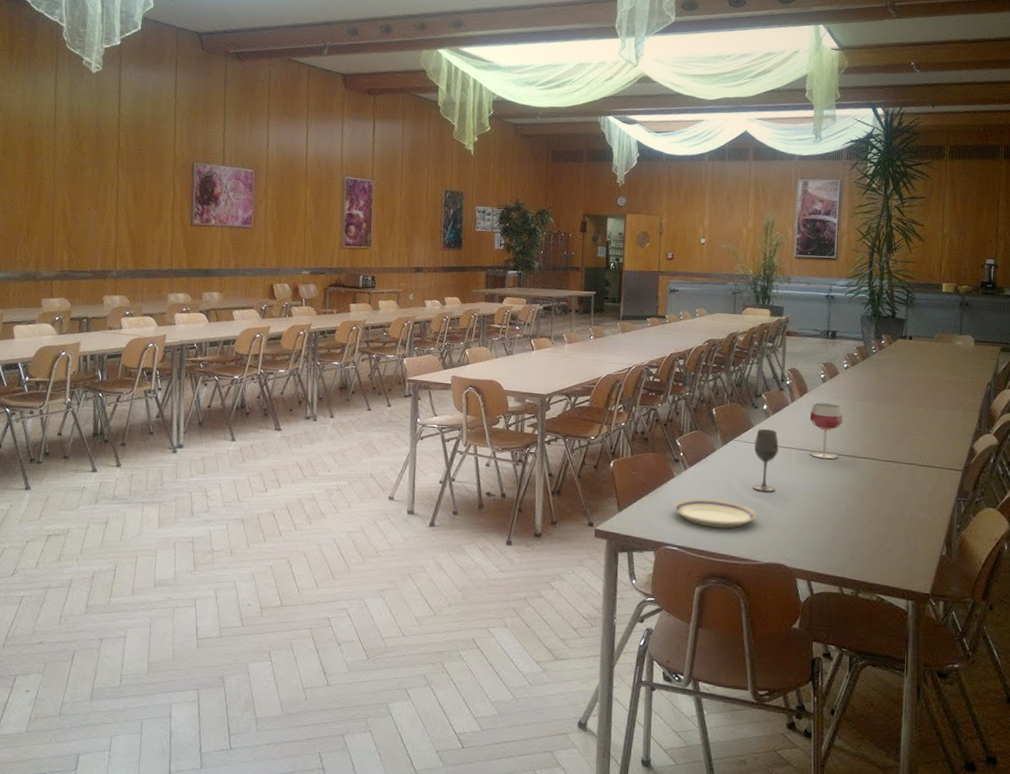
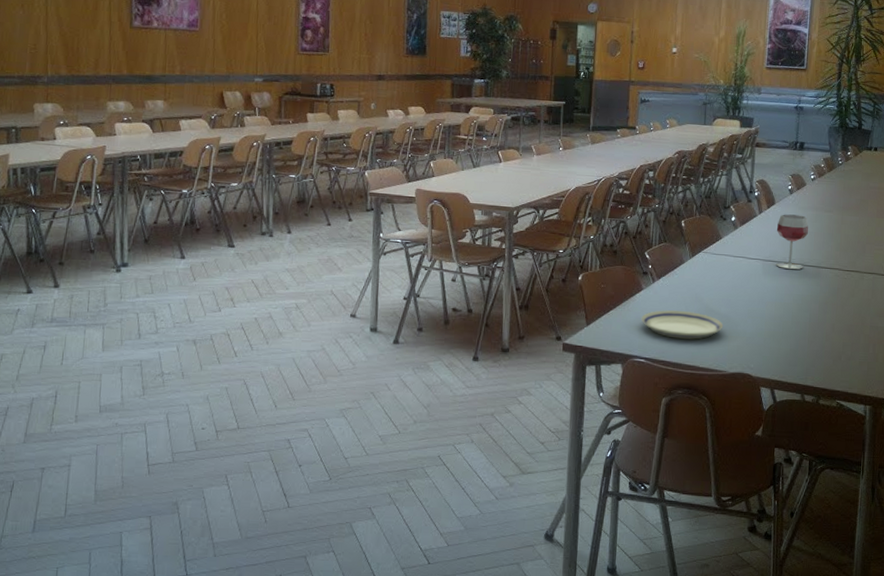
wine glass: present [753,428,779,492] -> none [720,240,746,303]

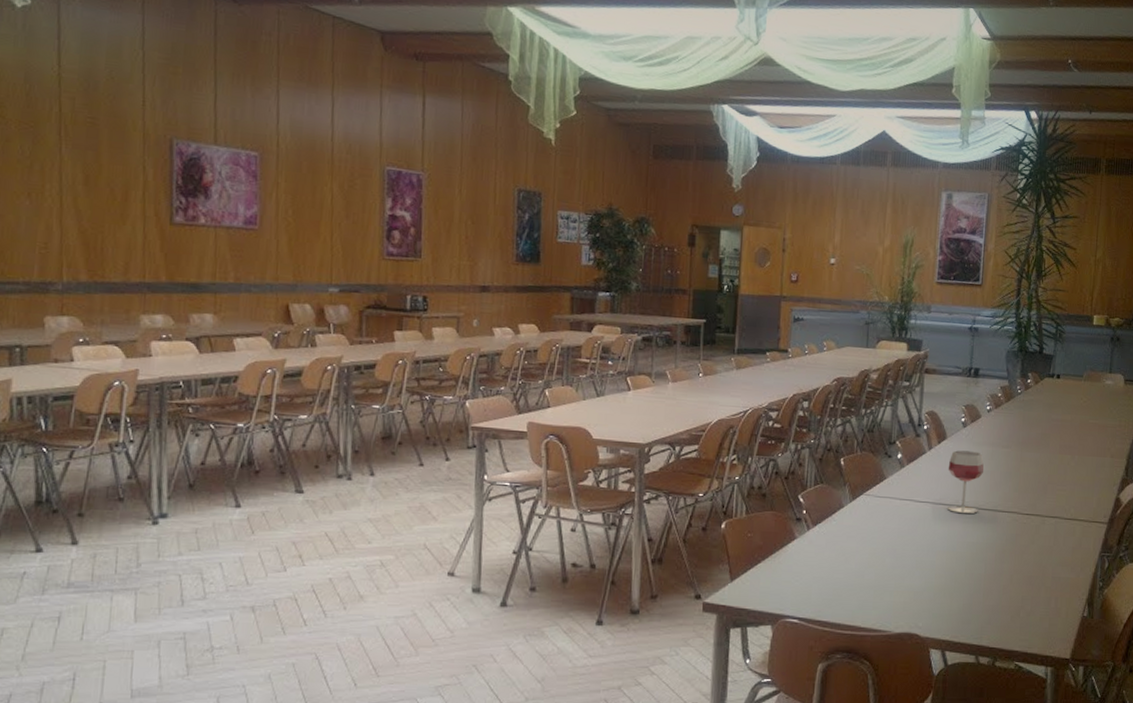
plate: present [641,310,724,340] -> none [794,562,888,596]

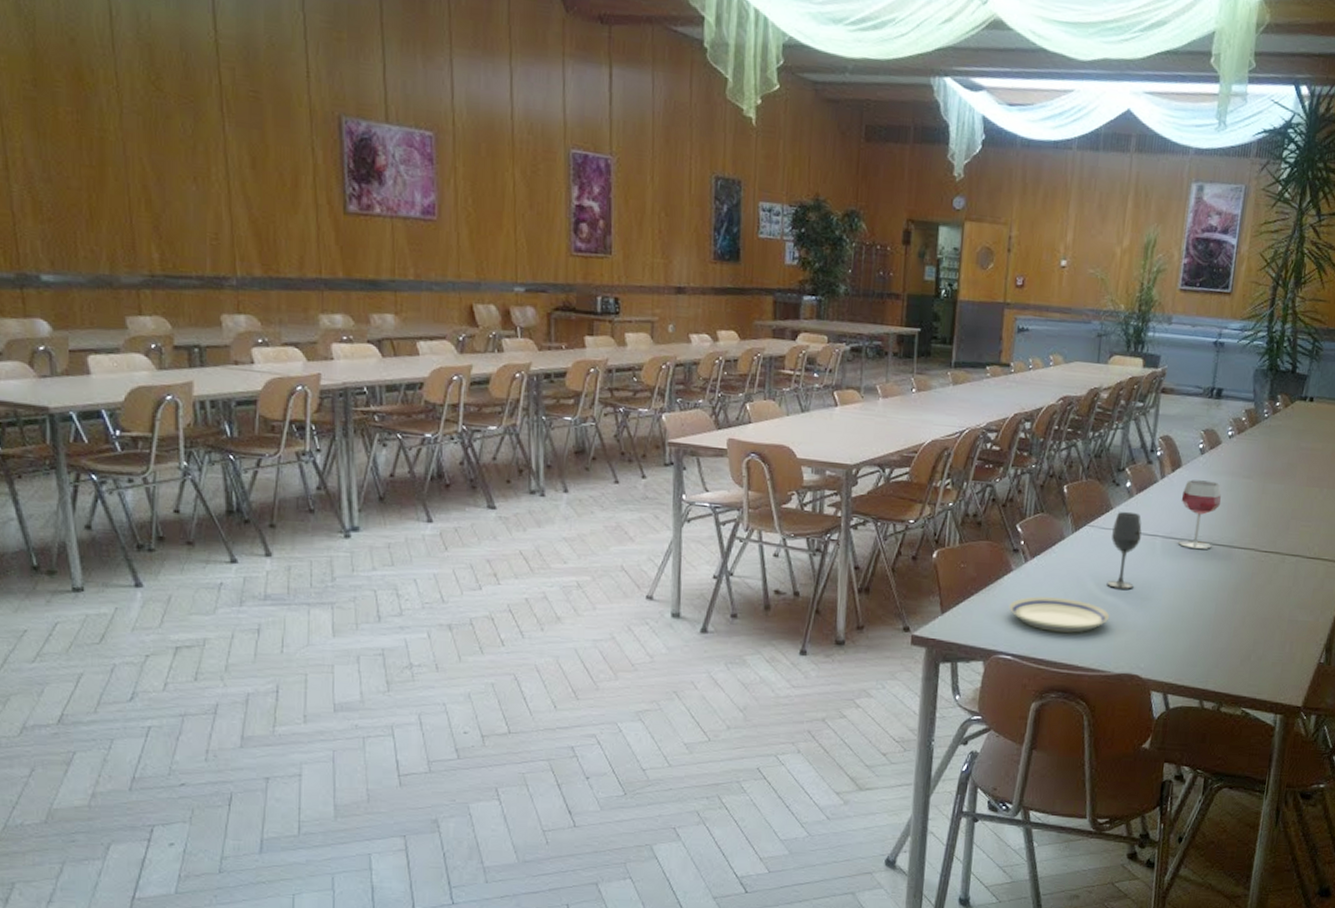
plate: none [794,562,888,596] -> present [1008,596,1110,633]
wine glass: none [884,480,914,553] -> present [1107,511,1142,589]

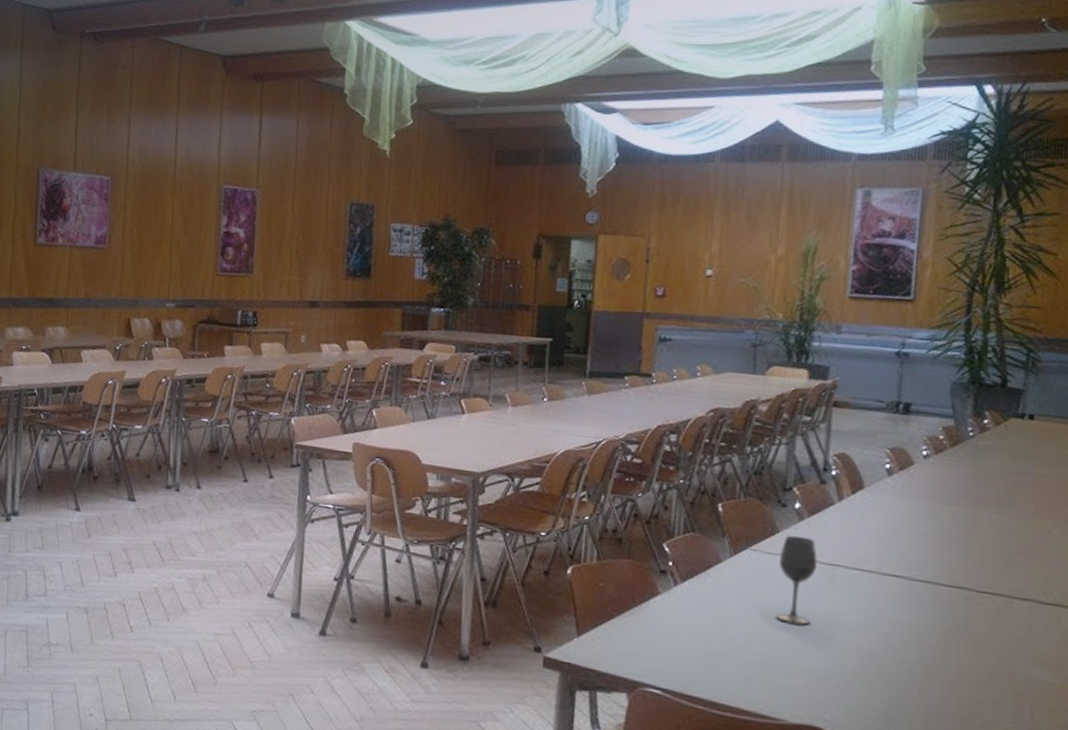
plate: present [1008,596,1110,633] -> none [656,624,782,671]
wineglass: present [1177,479,1222,550] -> none [864,503,918,586]

